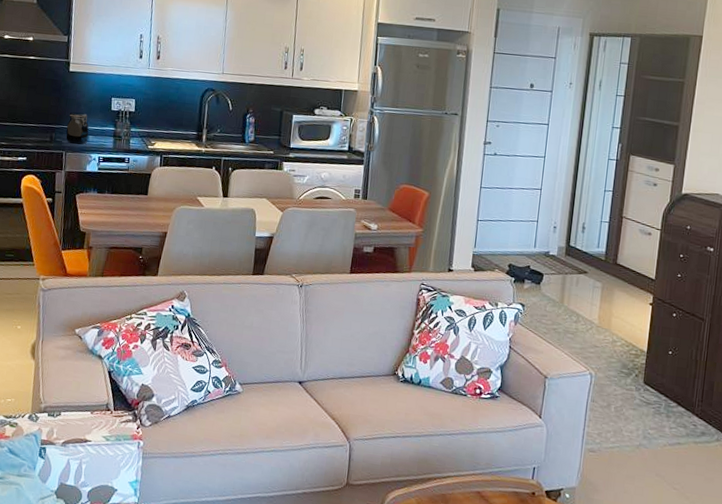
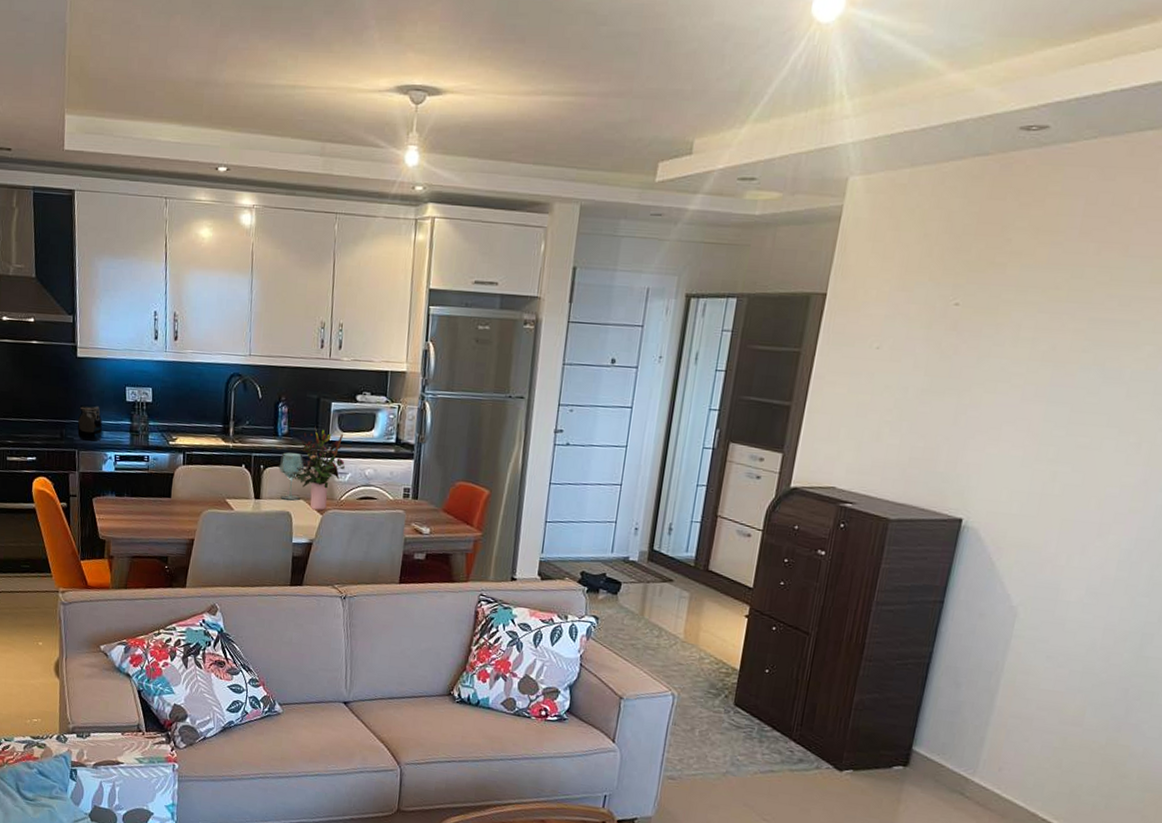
wine glass: none [245,157,268,199] -> present [278,452,305,501]
bouquet: none [257,136,304,209] -> present [292,427,345,511]

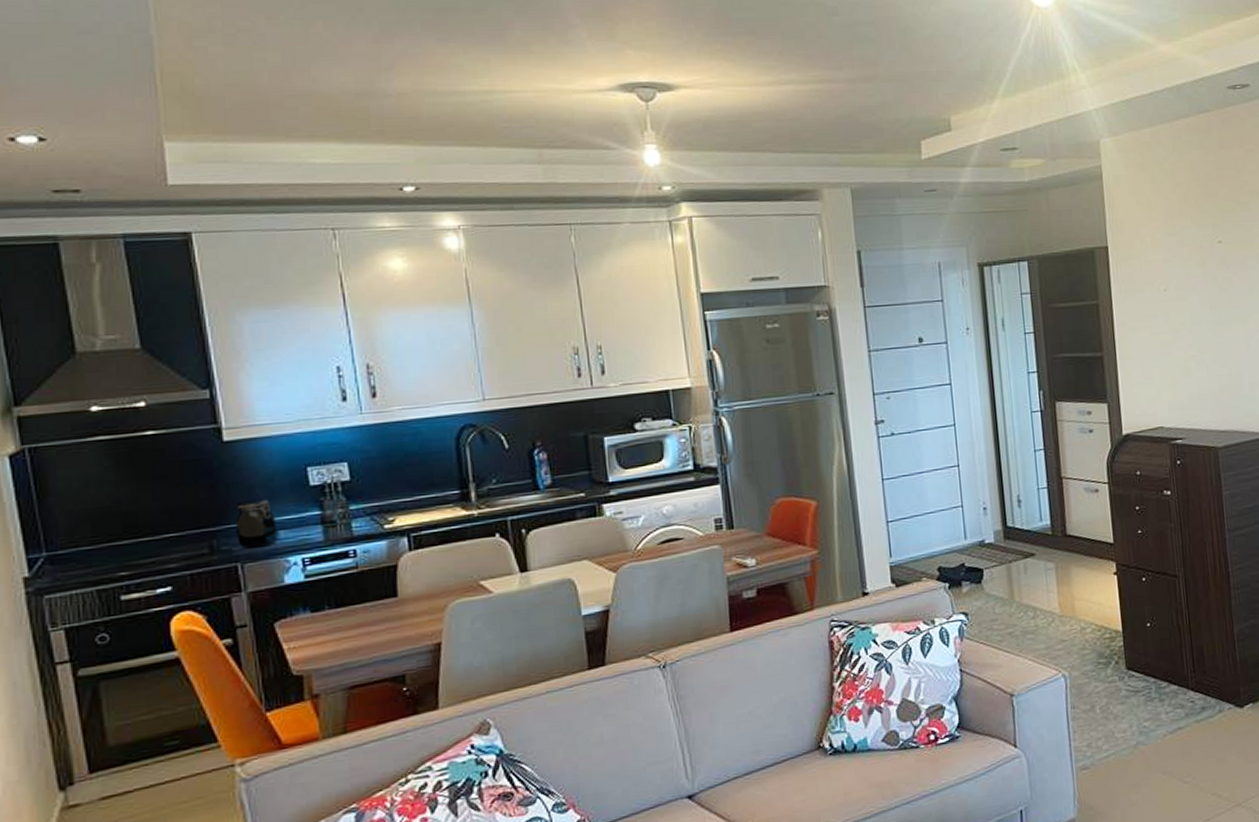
wine glass: present [278,452,305,501] -> none [546,504,583,565]
bouquet: present [292,427,345,511] -> none [567,470,635,570]

